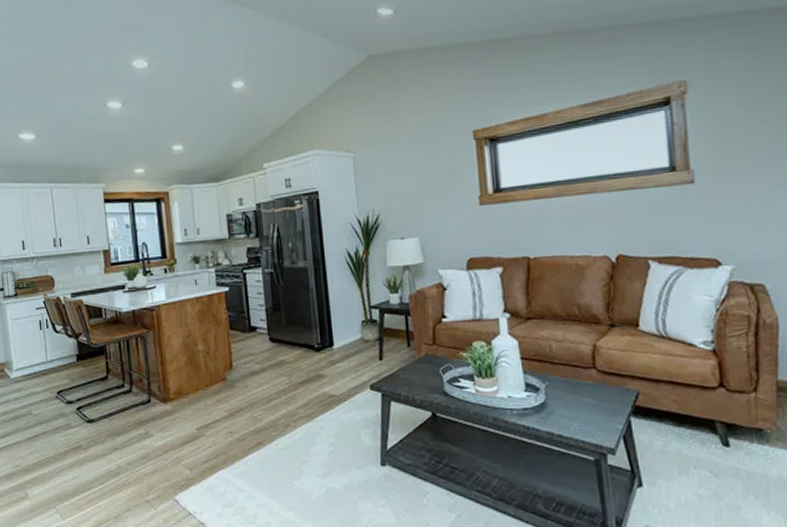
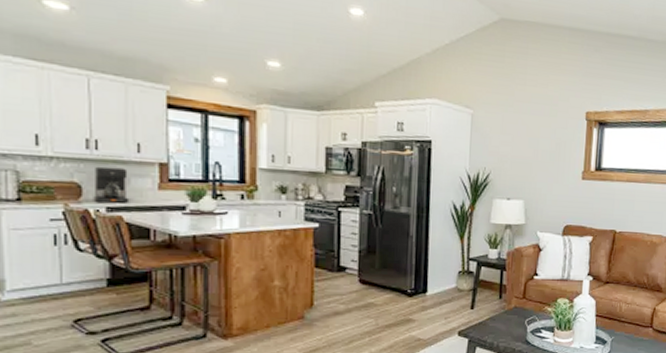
coffee maker: none [61,258,86,291] -> present [93,166,130,204]

